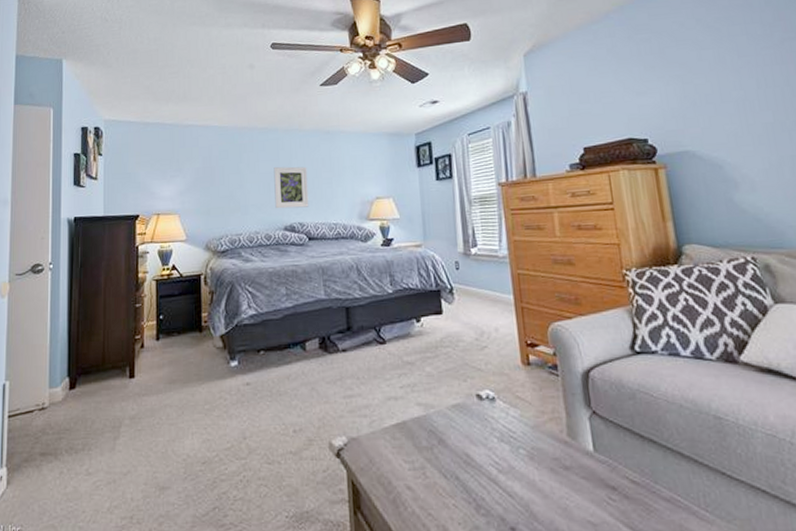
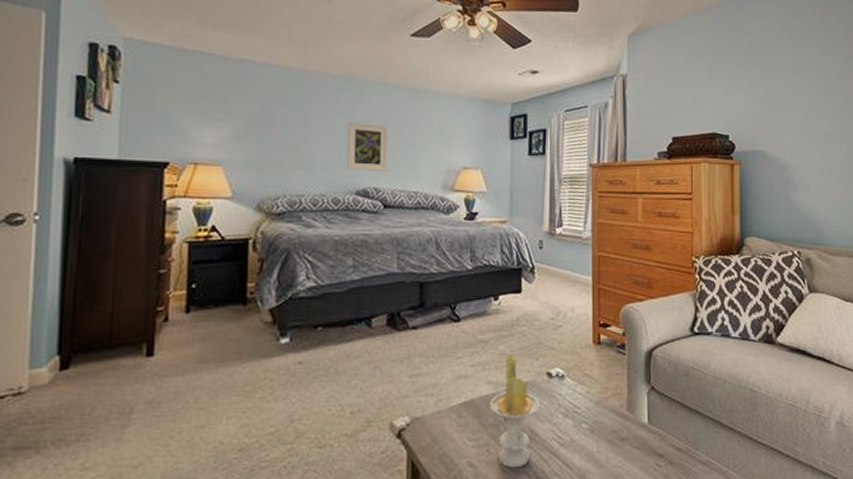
candle: none [421,376,473,494] -> present [489,355,540,469]

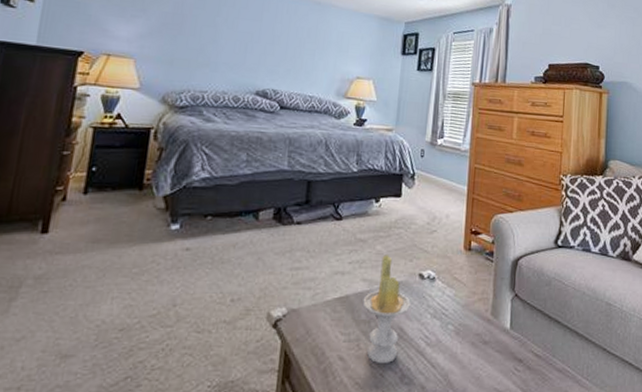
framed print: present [347,123,388,171] -> none [249,28,291,75]

